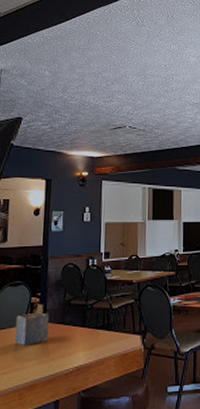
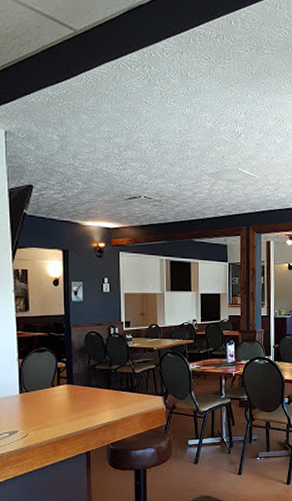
napkin holder: present [14,304,49,346] -> none [44,368,76,405]

